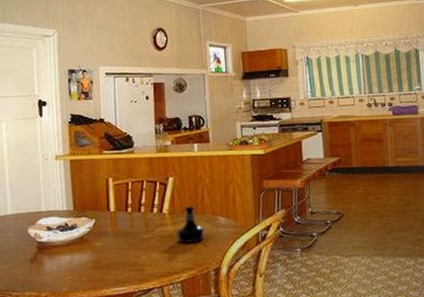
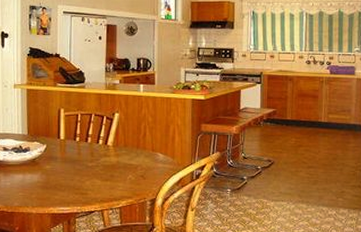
tequila bottle: present [176,206,205,243] -> none [119,141,145,174]

